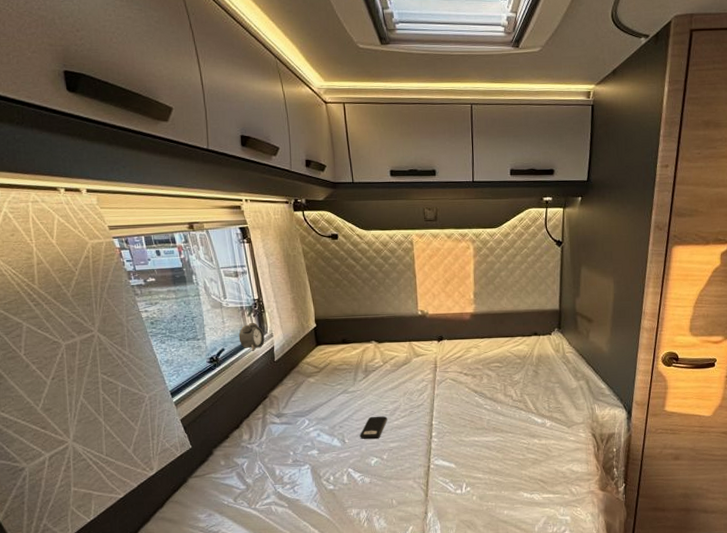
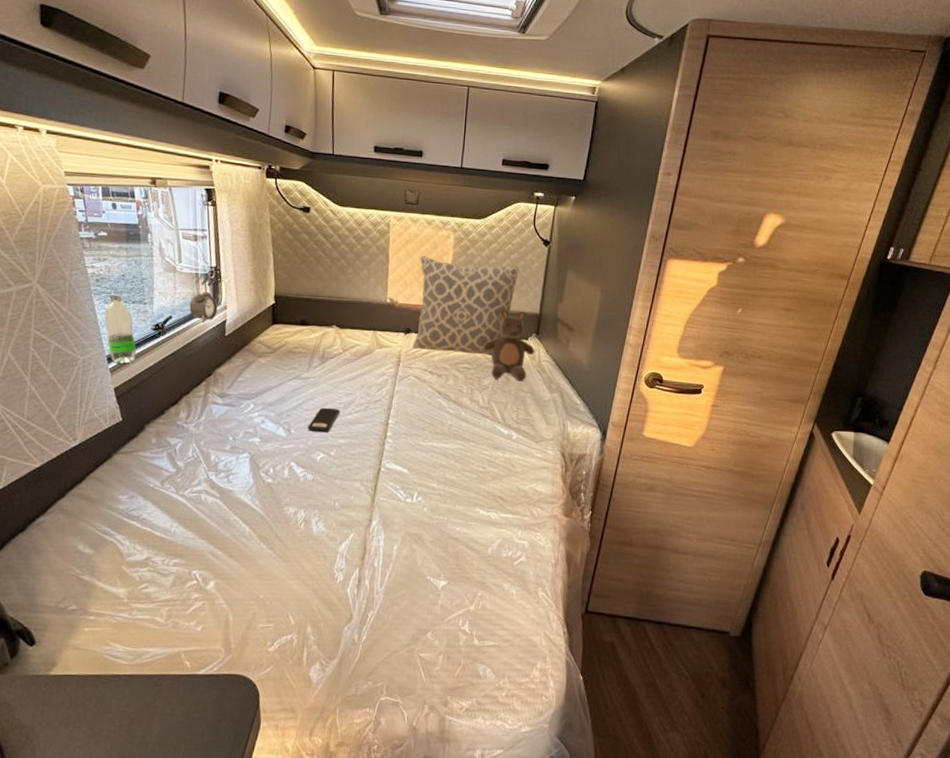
bottle: none [163,334,197,398] -> present [104,295,137,365]
pillow: none [445,267,536,355] -> present [413,255,519,356]
stuffed bear: none [511,309,559,374] -> present [483,310,535,382]

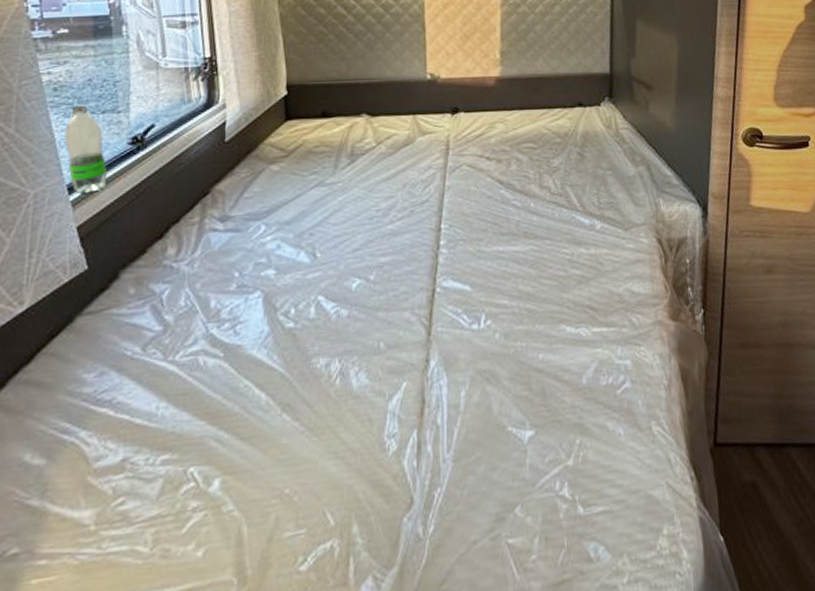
alarm clock: present [189,291,218,323] -> none [177,88,215,128]
phone: present [307,407,341,432] -> none [337,217,379,252]
pillow: present [413,255,519,356] -> none [463,19,580,132]
stuffed bear: present [483,310,535,382] -> none [548,73,610,157]

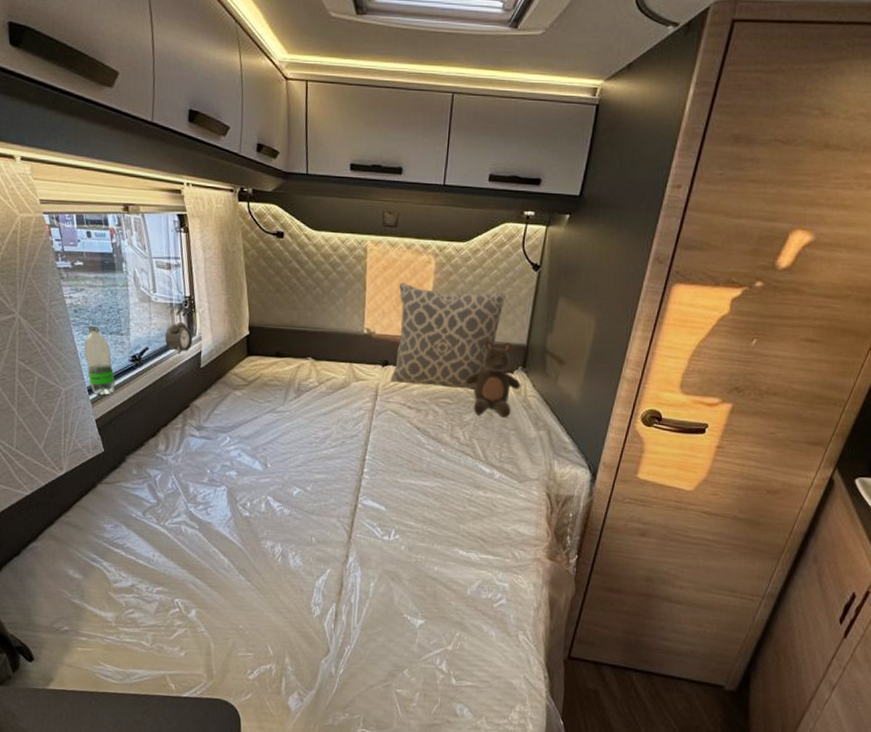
alarm clock: none [177,88,215,128] -> present [165,322,193,354]
pillow: none [463,19,580,132] -> present [390,283,505,390]
stuffed bear: none [548,73,610,157] -> present [465,341,521,418]

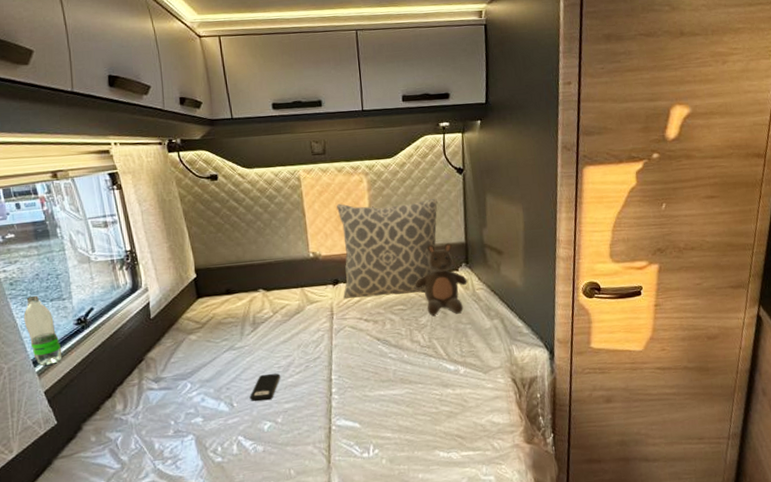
alarm clock: present [165,322,193,354] -> none [109,276,139,309]
phone: none [284,441,317,467] -> present [250,373,281,401]

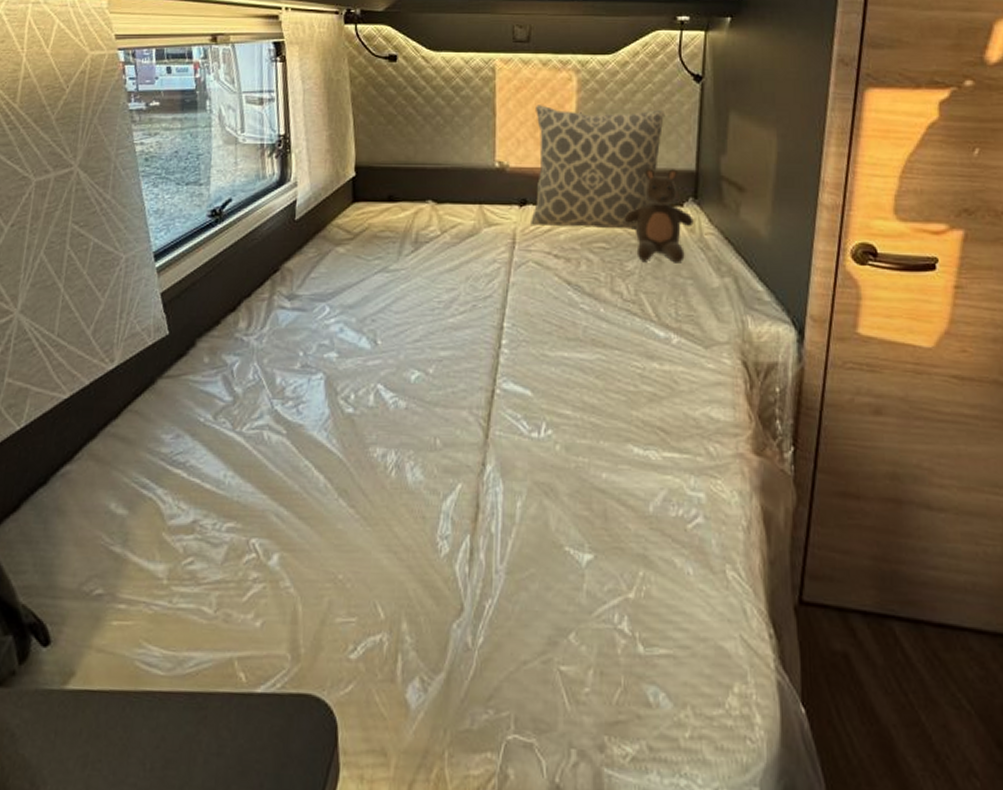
bottle: present [23,295,63,367] -> none [152,176,189,262]
phone: present [250,373,281,401] -> none [398,308,440,342]

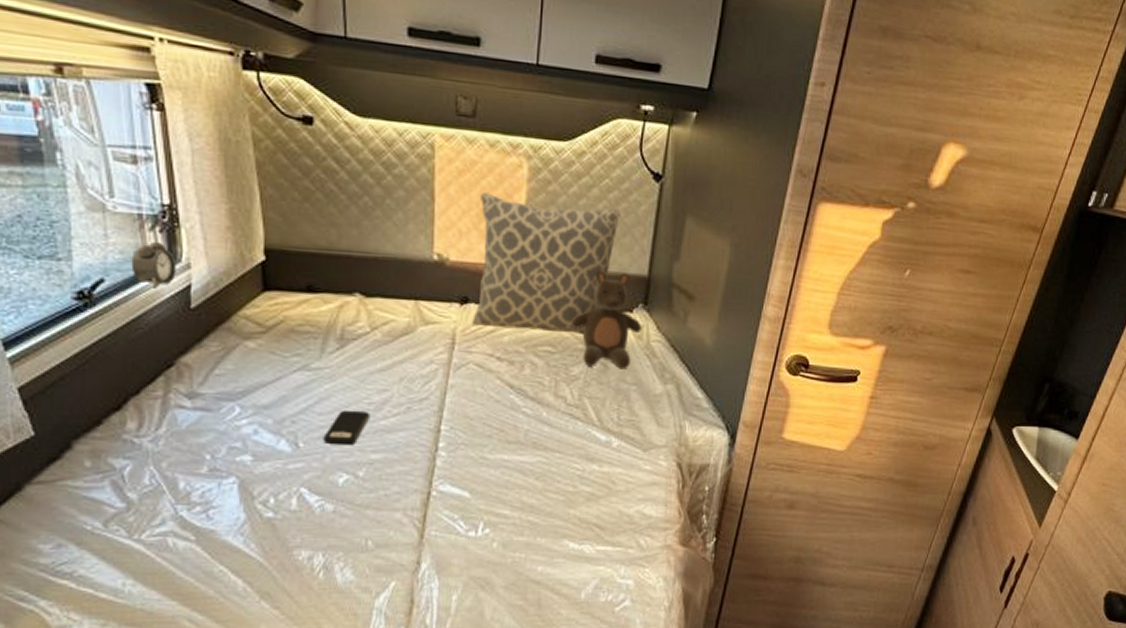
alarm clock: none [252,165,287,205] -> present [131,241,177,288]
phone: none [398,308,440,342] -> present [323,409,371,444]

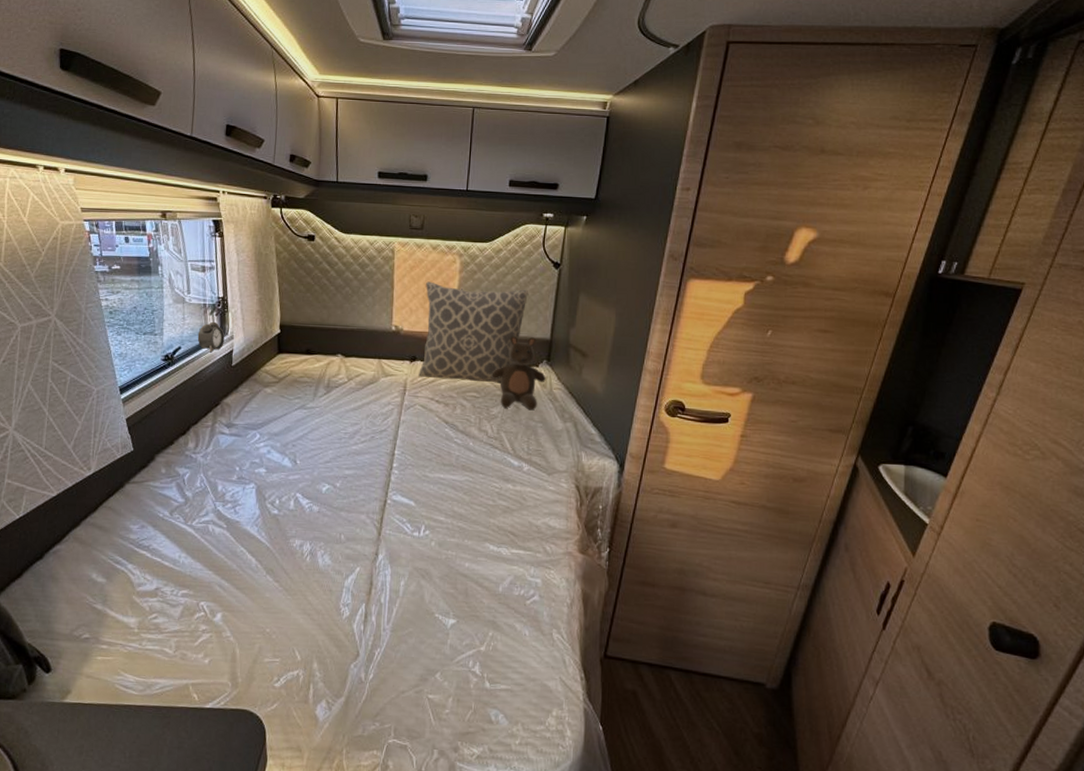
phone: present [323,409,371,444] -> none [313,437,346,463]

